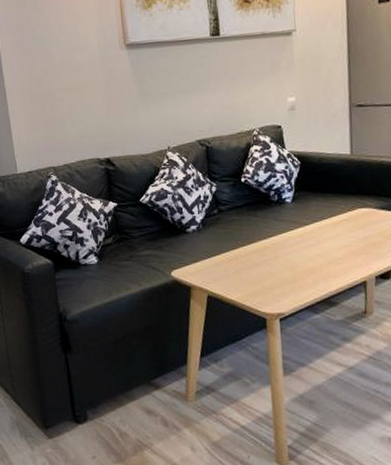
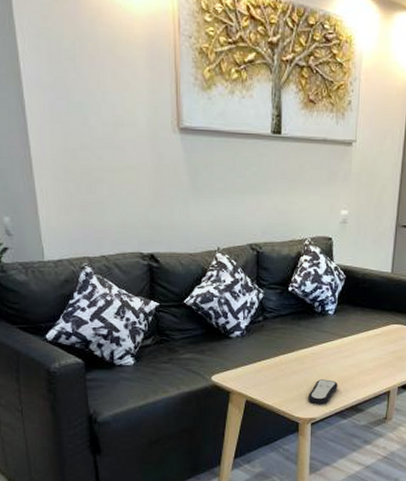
remote control: none [273,271,305,298] -> present [308,379,338,405]

